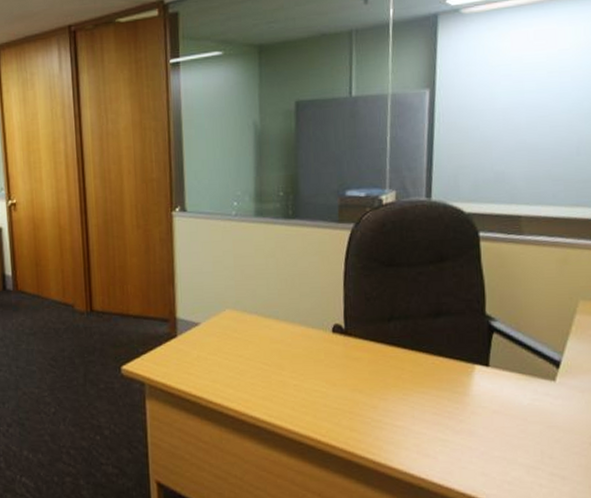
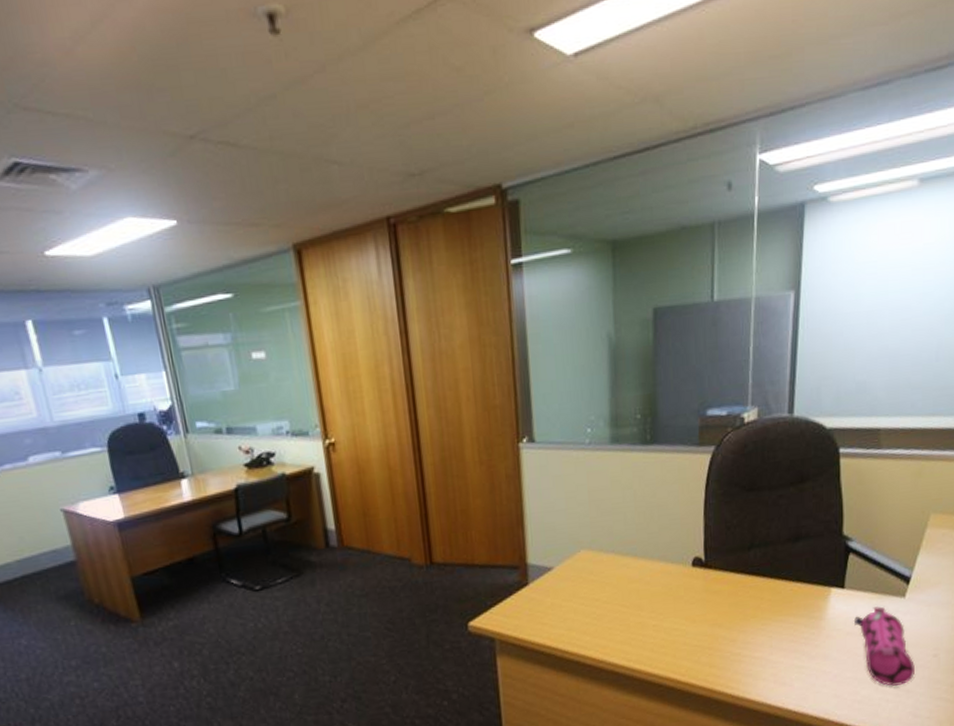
pencil case: none [500,388,570,471] -> present [853,606,915,686]

